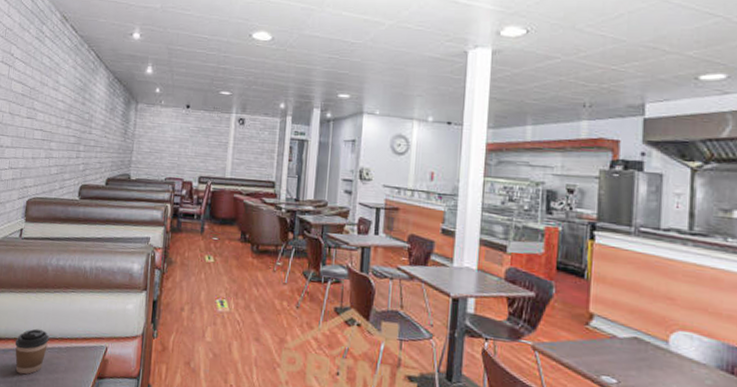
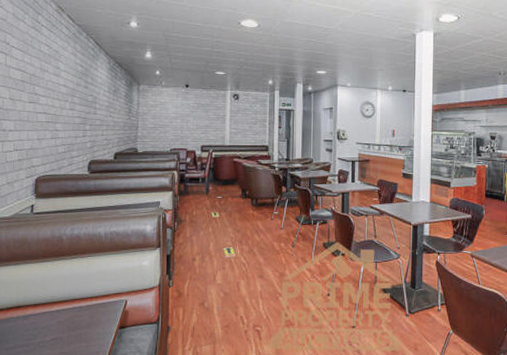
coffee cup: present [15,328,50,375] -> none [34,293,70,335]

